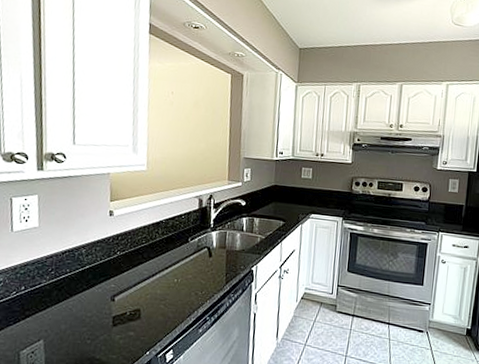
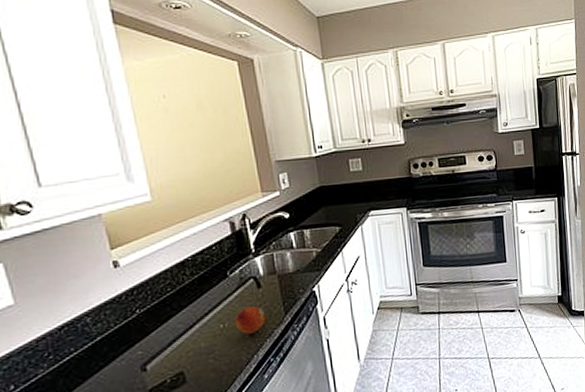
fruit: none [186,270,210,293] -> present [235,306,266,335]

